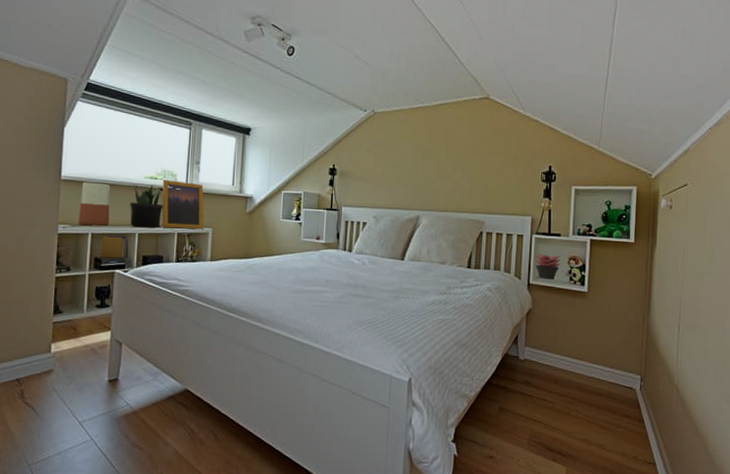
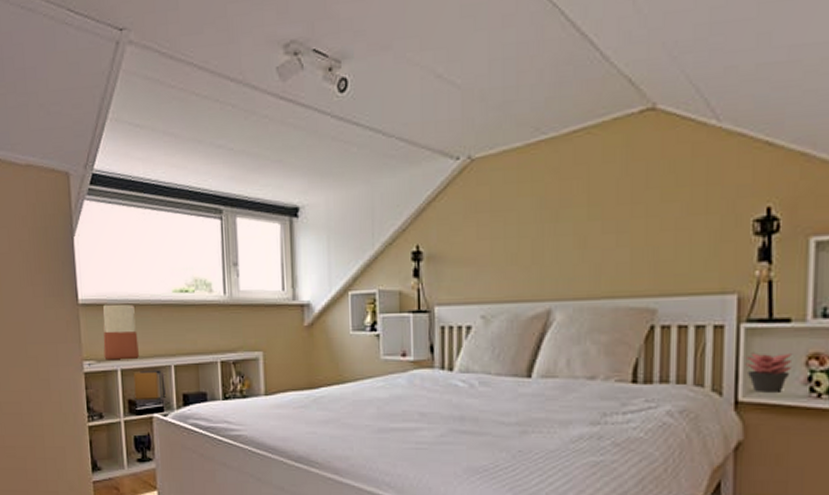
planter: present [130,185,163,228] -> none [160,300,200,358]
picture frame: present [162,180,204,230] -> none [195,291,252,356]

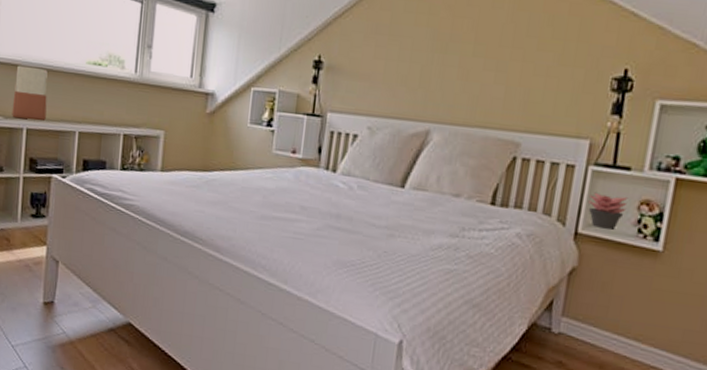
books: present [133,370,166,399] -> none [36,132,68,161]

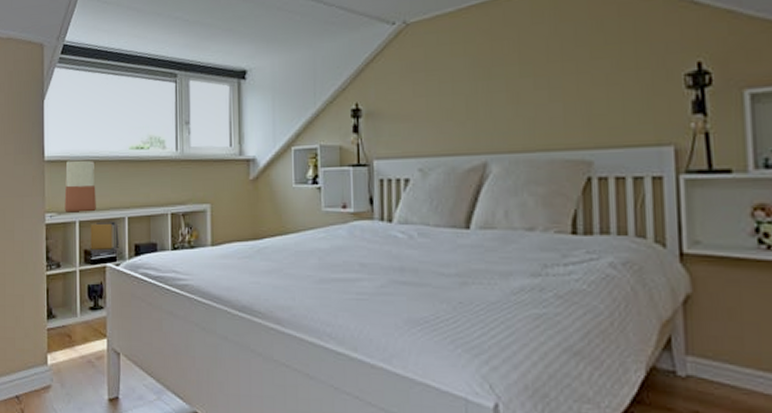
books: none [36,132,68,161] -> present [90,221,119,250]
succulent plant: present [589,192,627,231] -> none [689,203,736,246]

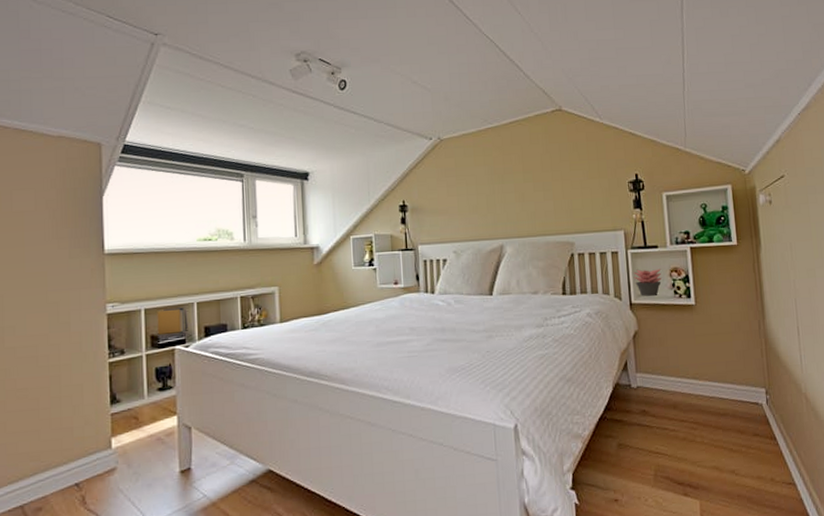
vase: present [64,160,96,213] -> none [128,252,163,302]
succulent plant: none [689,203,736,246] -> present [634,269,661,297]

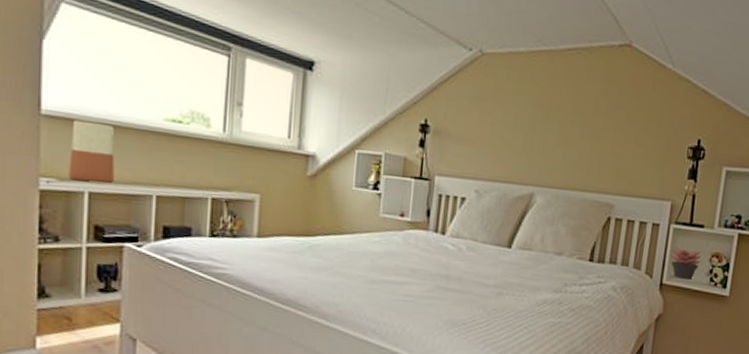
vase: none [128,252,163,302] -> present [68,119,115,184]
books: present [157,307,188,335] -> none [103,196,143,229]

